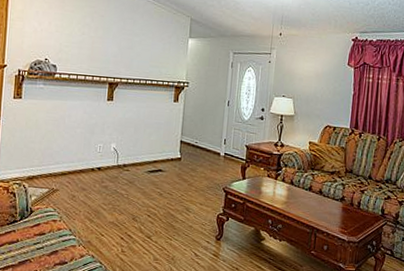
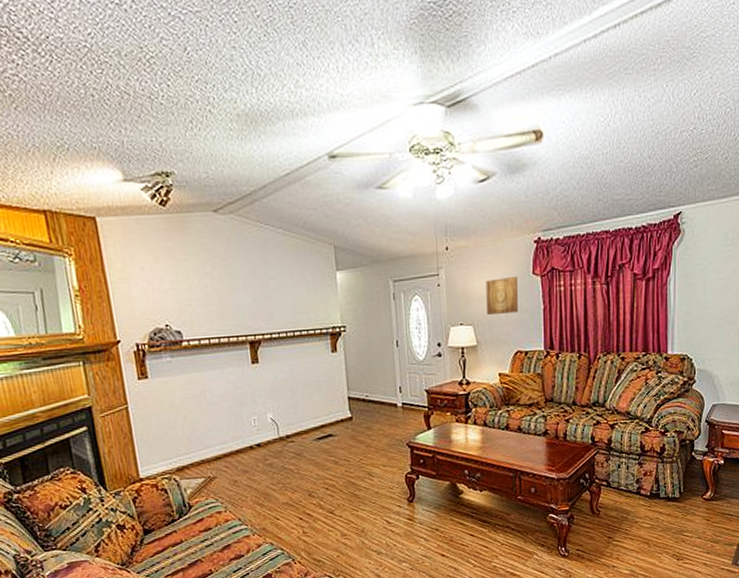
wall art: none [306,64,335,94] -> present [486,275,518,315]

